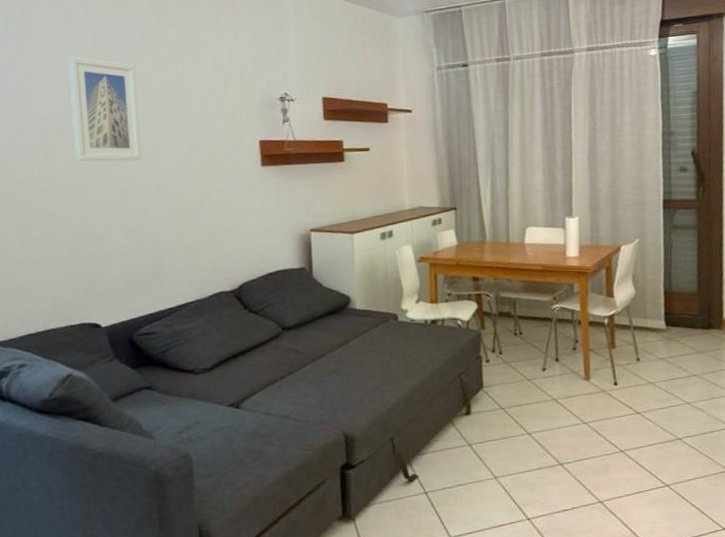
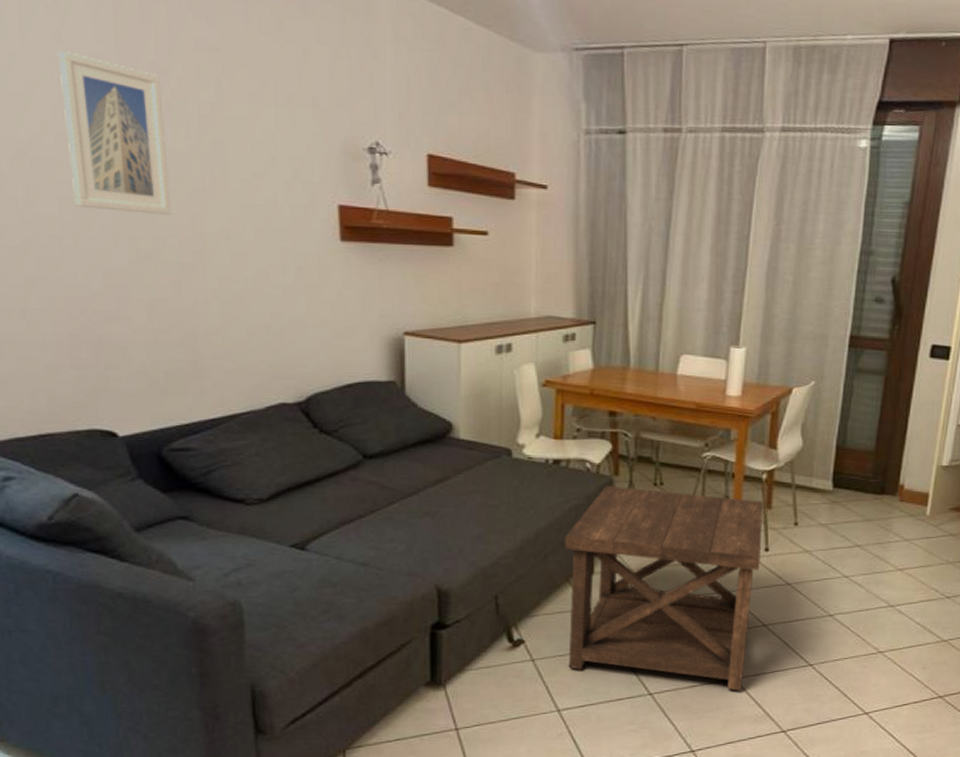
side table: none [445,338,612,513] -> present [565,485,763,691]

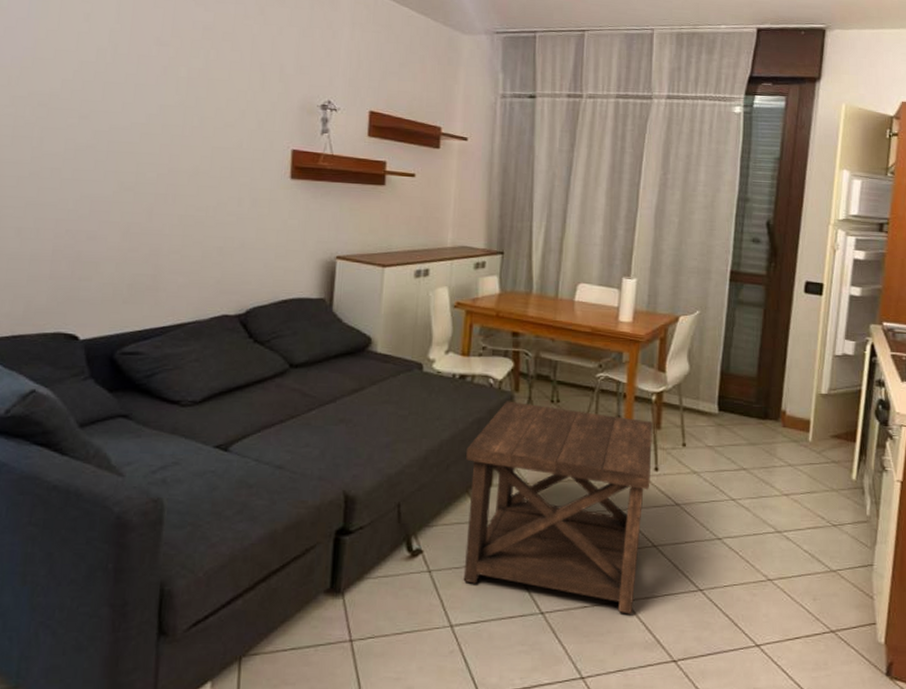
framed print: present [57,51,171,215] -> none [78,28,162,154]

